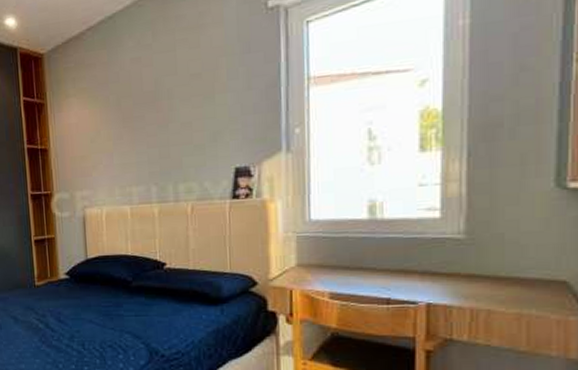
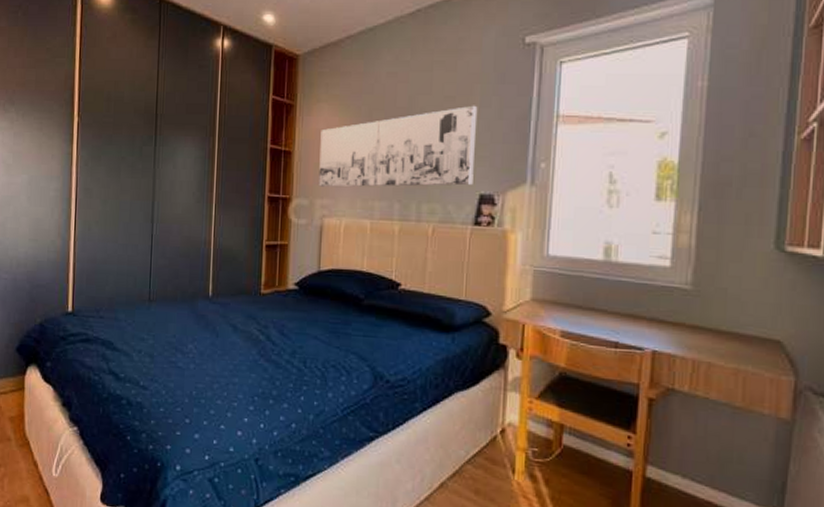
wall art: none [73,79,227,179] -> present [318,105,478,187]

